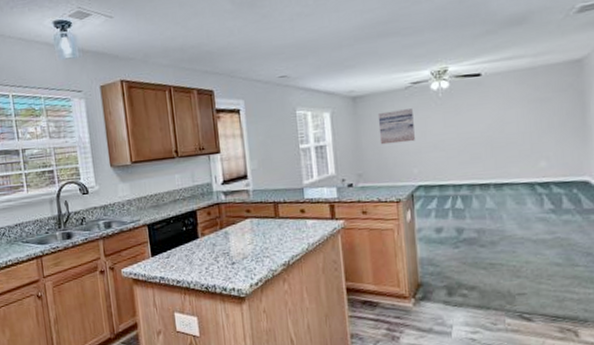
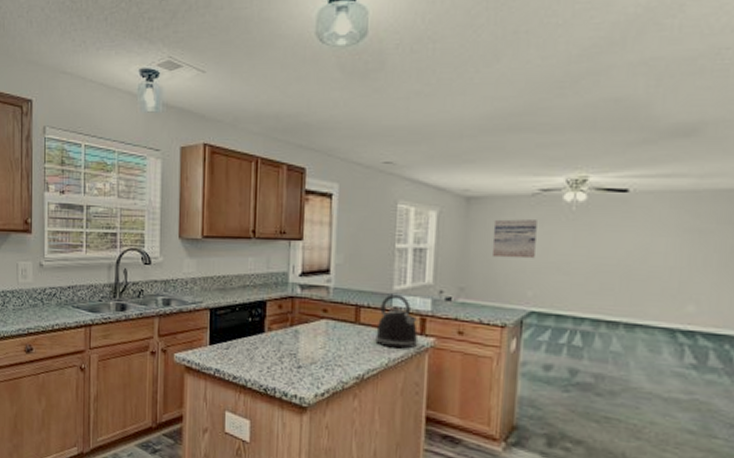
kettle: none [294,187,331,235] -> present [375,294,419,349]

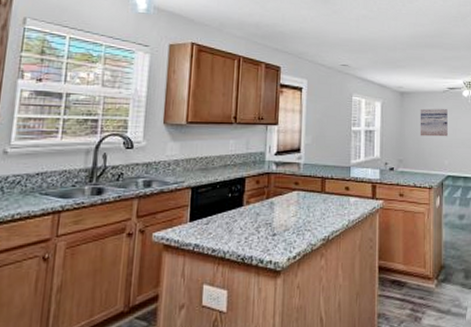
kettle: present [375,294,419,349] -> none [338,167,371,211]

